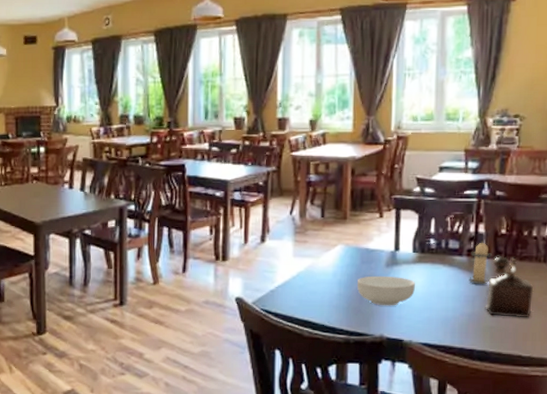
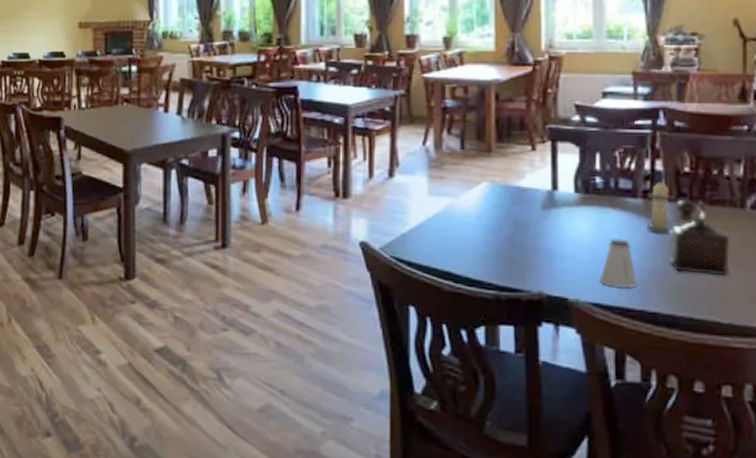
cereal bowl: present [357,276,415,306] -> none [508,219,579,257]
saltshaker: none [429,290,459,330] -> present [600,239,637,288]

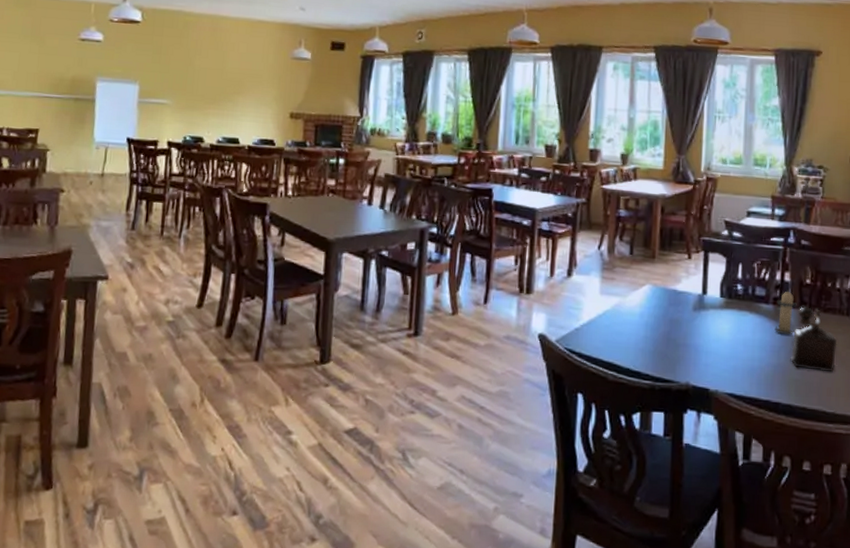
saltshaker: present [600,239,637,288] -> none [735,338,765,381]

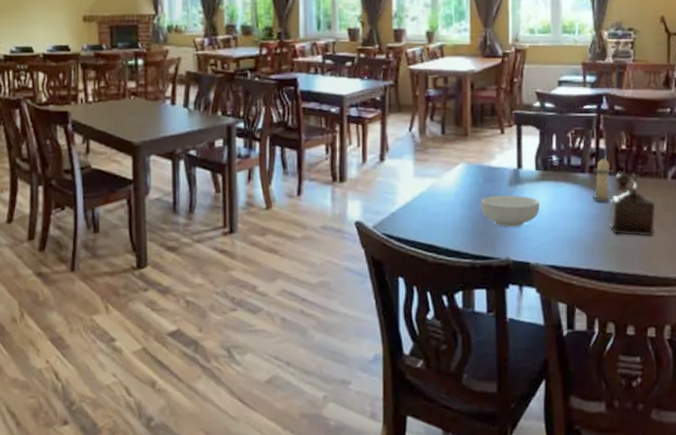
cereal bowl: none [664,319,722,353] -> present [481,195,539,227]

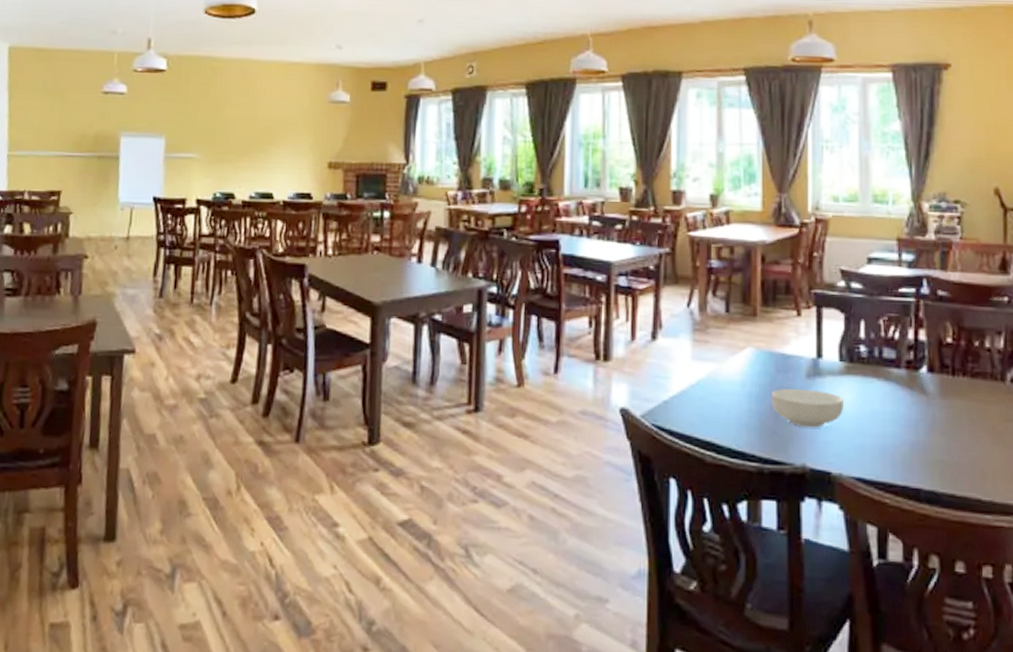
candle: present [592,156,613,202] -> none [910,349,936,405]
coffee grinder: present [609,173,656,236] -> none [931,371,991,451]

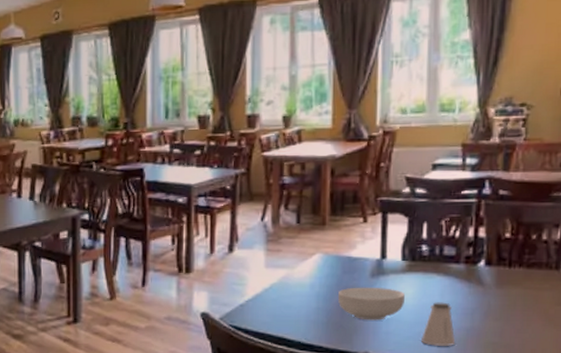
saltshaker: none [863,410,900,462] -> present [421,302,456,346]

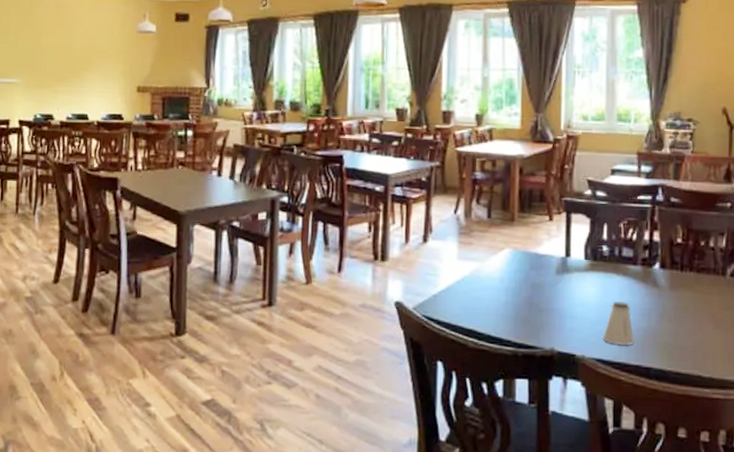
cereal bowl: present [338,287,405,320] -> none [526,283,587,317]

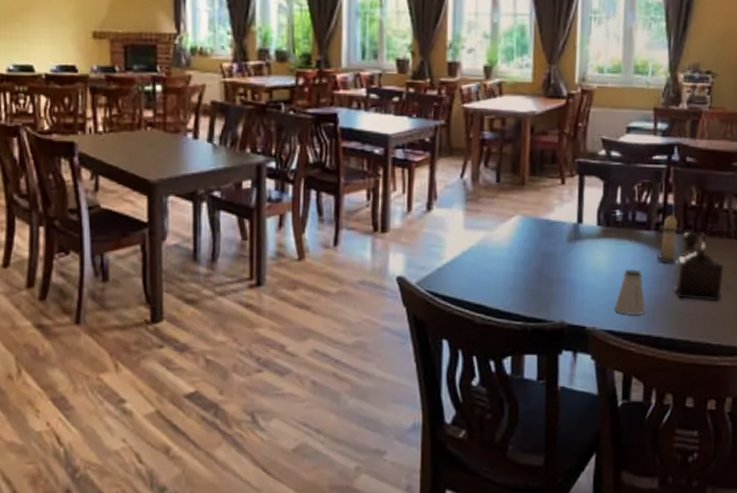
candle: none [644,248,667,296] -> present [657,212,681,262]
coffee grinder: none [661,267,713,335] -> present [673,231,724,302]

